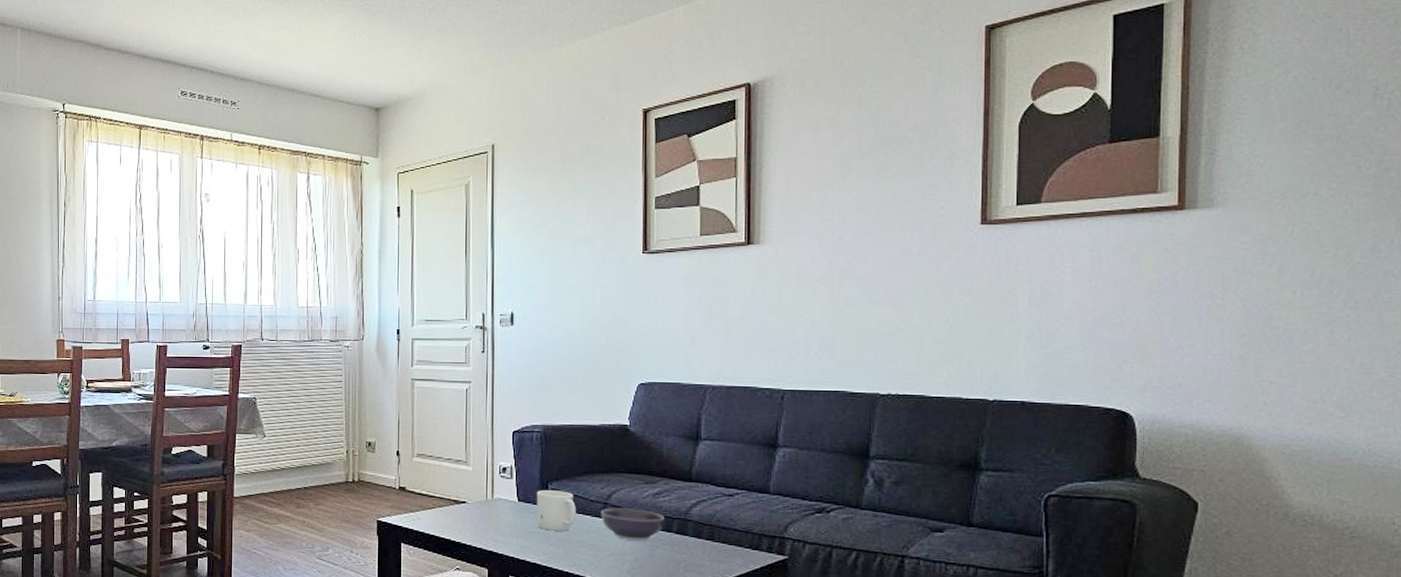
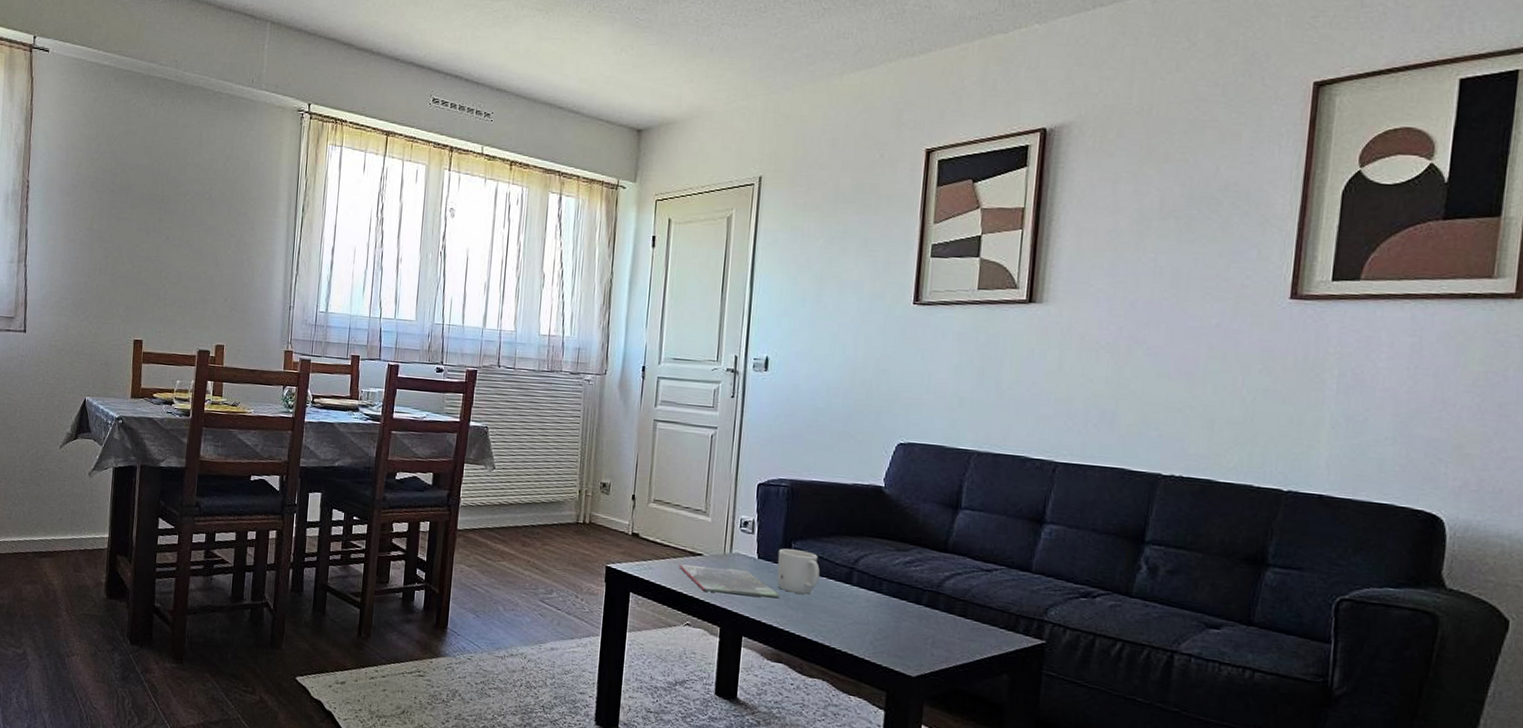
magazine: none [445,512,542,538] -> present [679,564,781,599]
bowl: present [601,508,664,541] -> none [845,573,914,611]

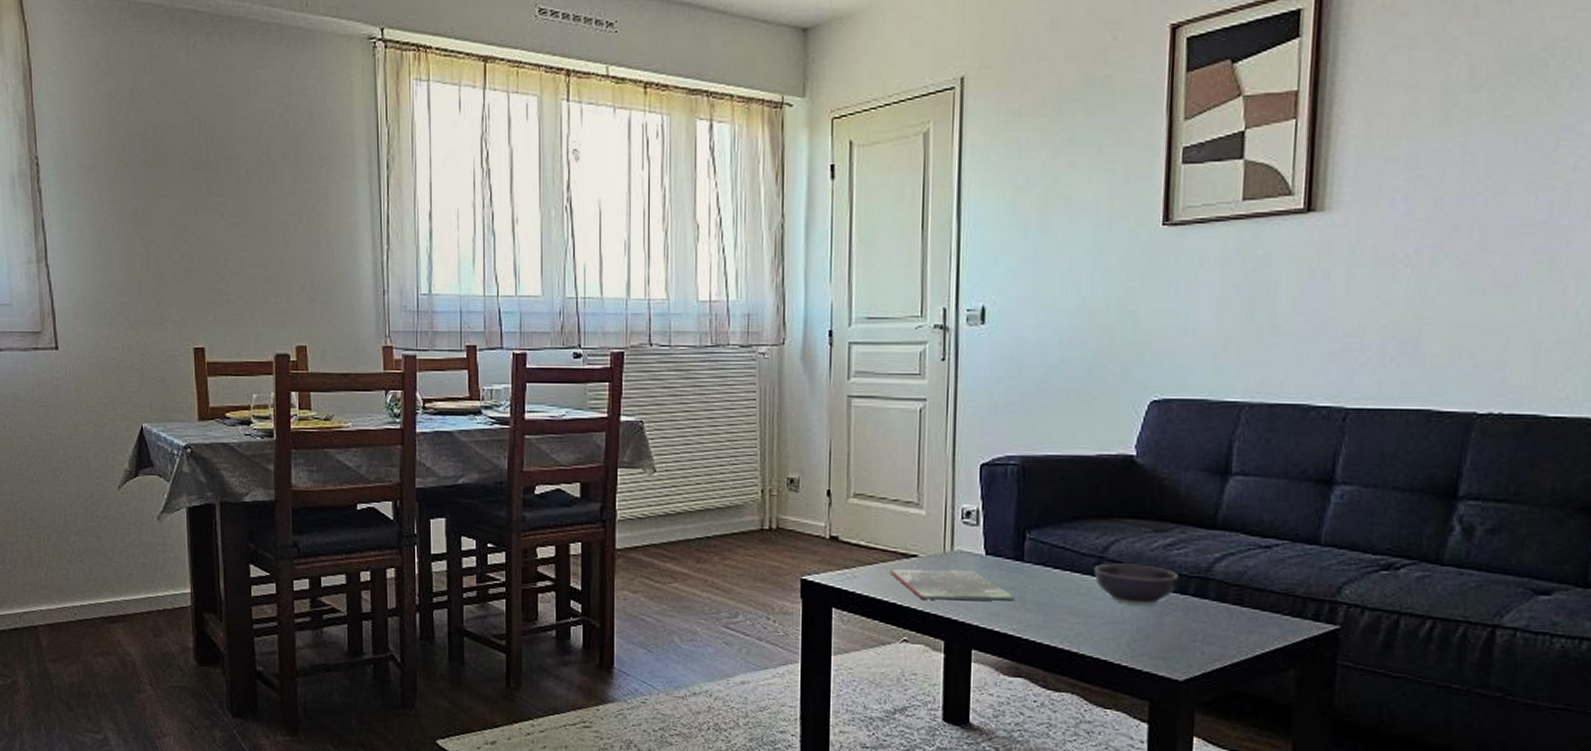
mug: present [776,548,820,594] -> none [1009,540,1062,593]
bowl: none [845,573,914,611] -> present [1094,563,1178,605]

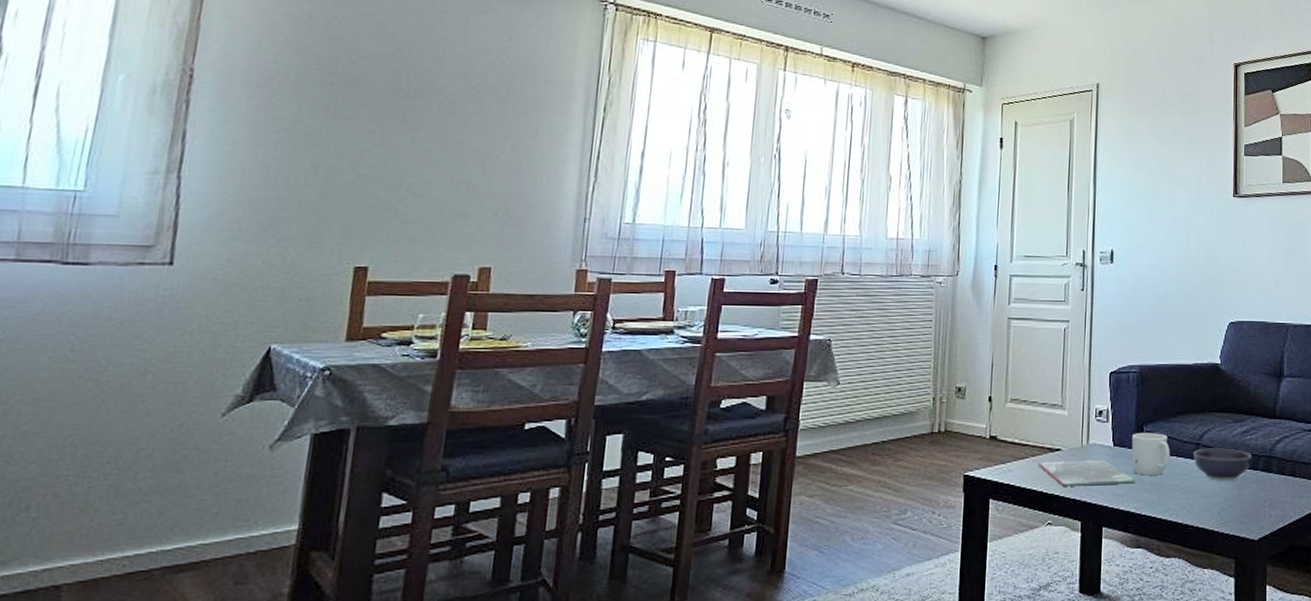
mug: none [1009,540,1062,593] -> present [1131,433,1170,475]

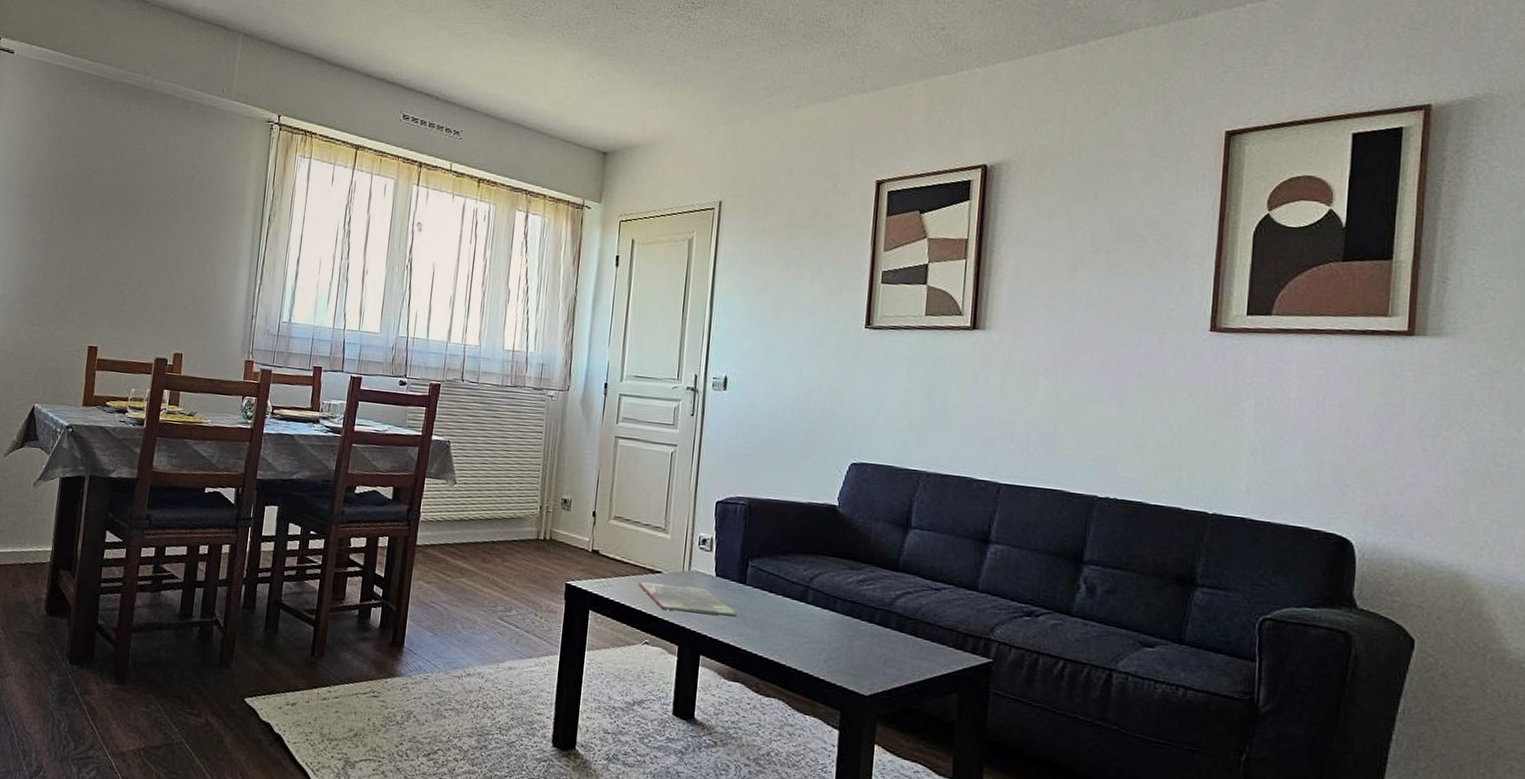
mug: present [1131,433,1170,475] -> none [734,566,776,613]
bowl: present [1193,448,1251,481] -> none [801,592,867,630]

